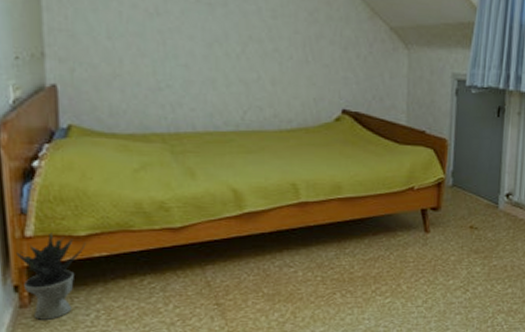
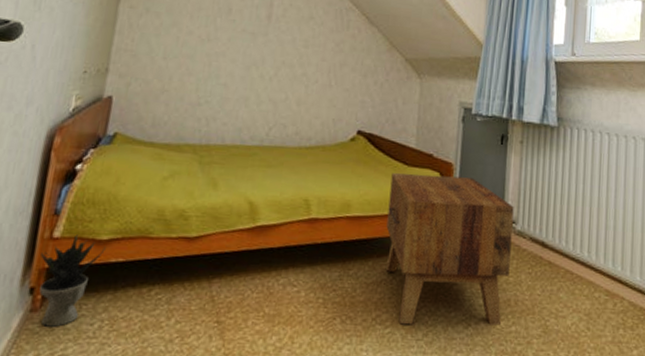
side table: none [380,151,511,295] -> present [385,173,514,326]

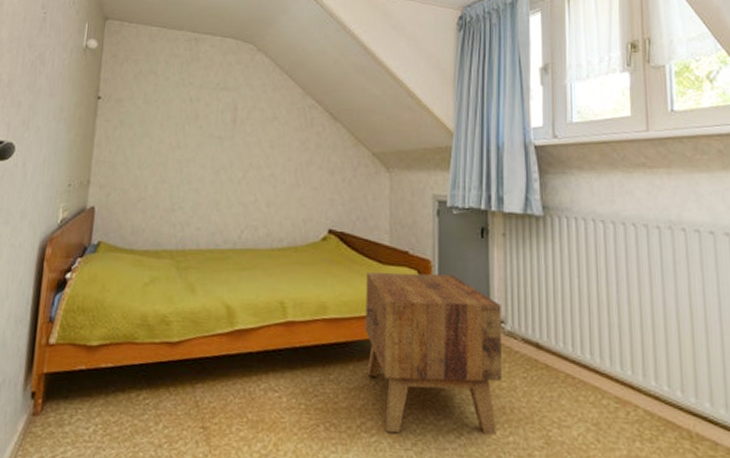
potted plant: present [39,235,106,327] -> none [39,341,96,431]

